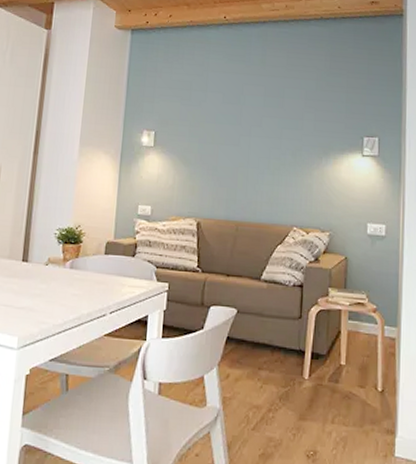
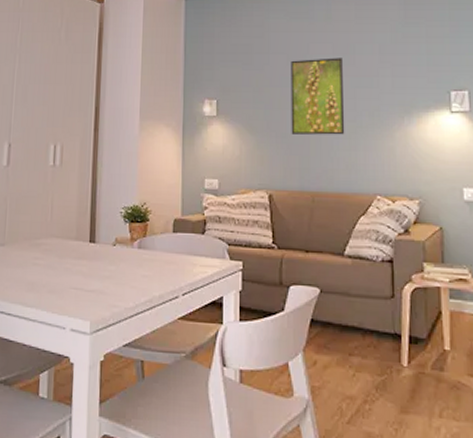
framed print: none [221,99,273,171] -> present [291,58,345,135]

